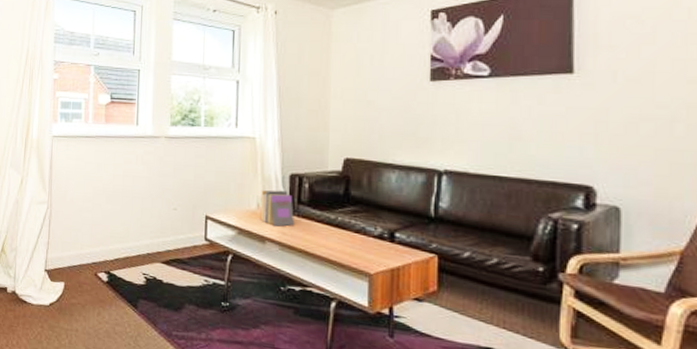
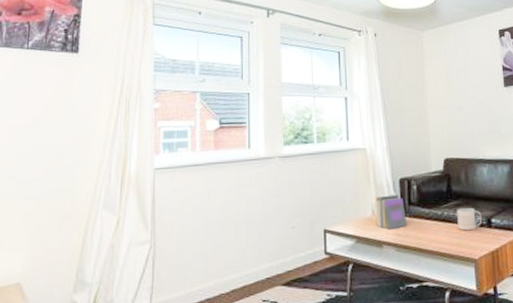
mug: none [353,215,384,242] -> present [457,207,483,231]

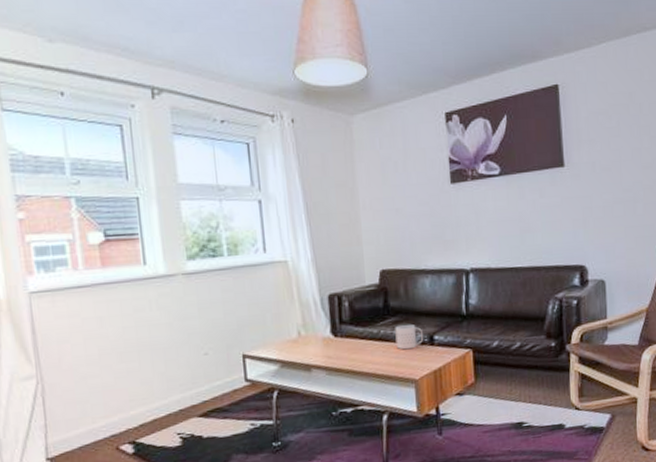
books: present [375,194,407,231] -> none [300,312,338,353]

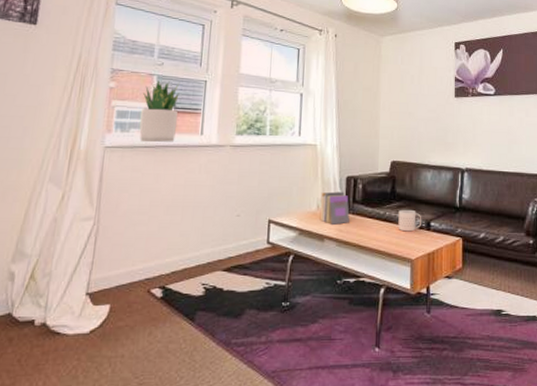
planter: none [62,202,113,282] -> present [139,80,180,143]
books: none [300,312,338,353] -> present [319,191,350,226]

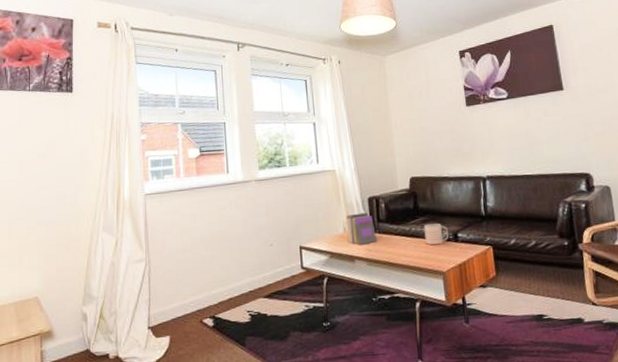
planter: present [139,80,180,143] -> none [171,126,205,187]

